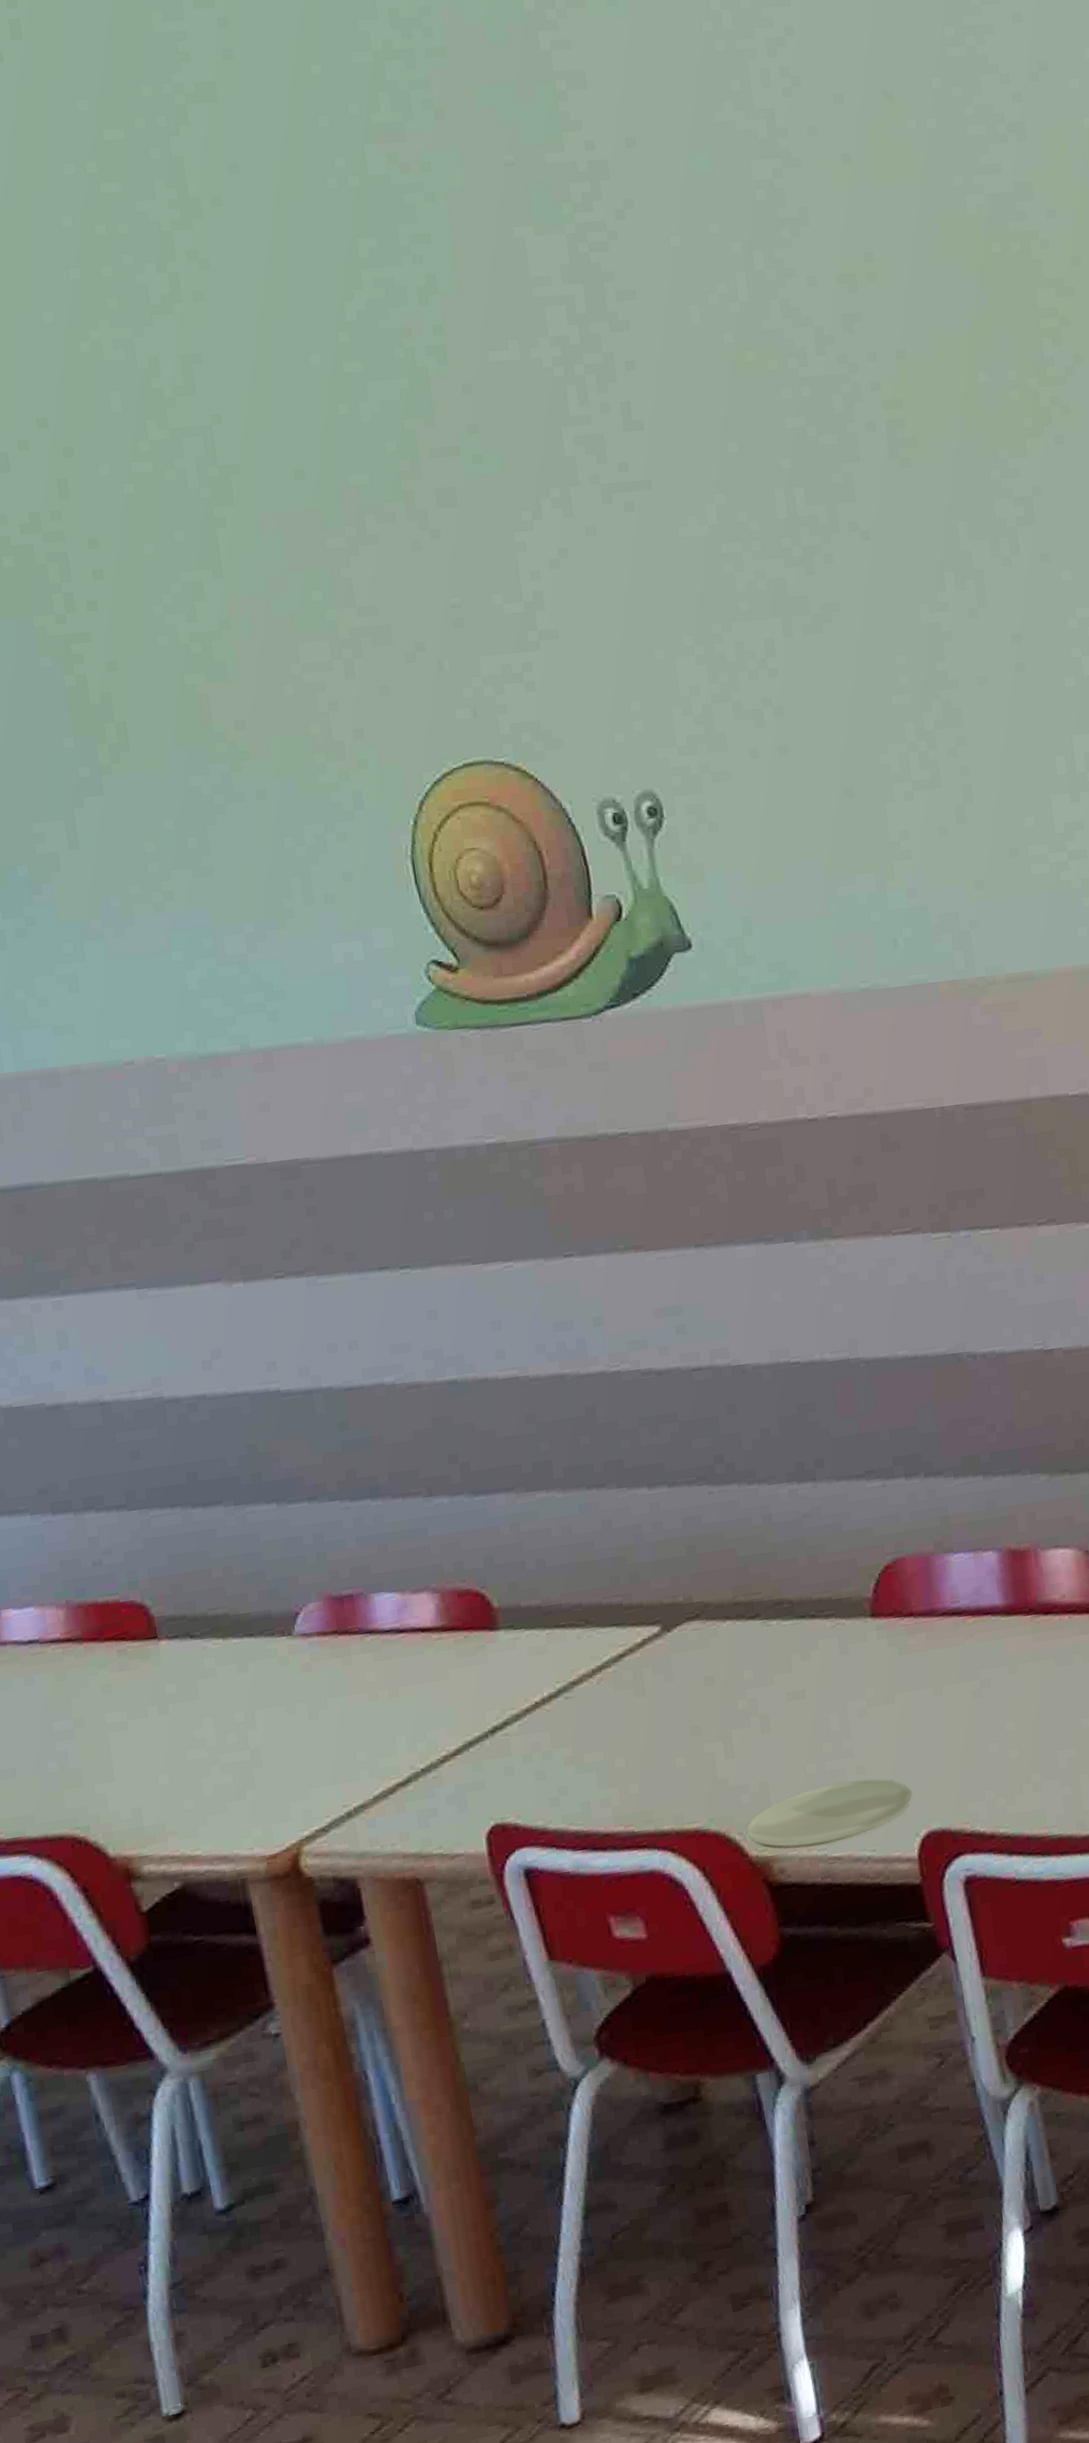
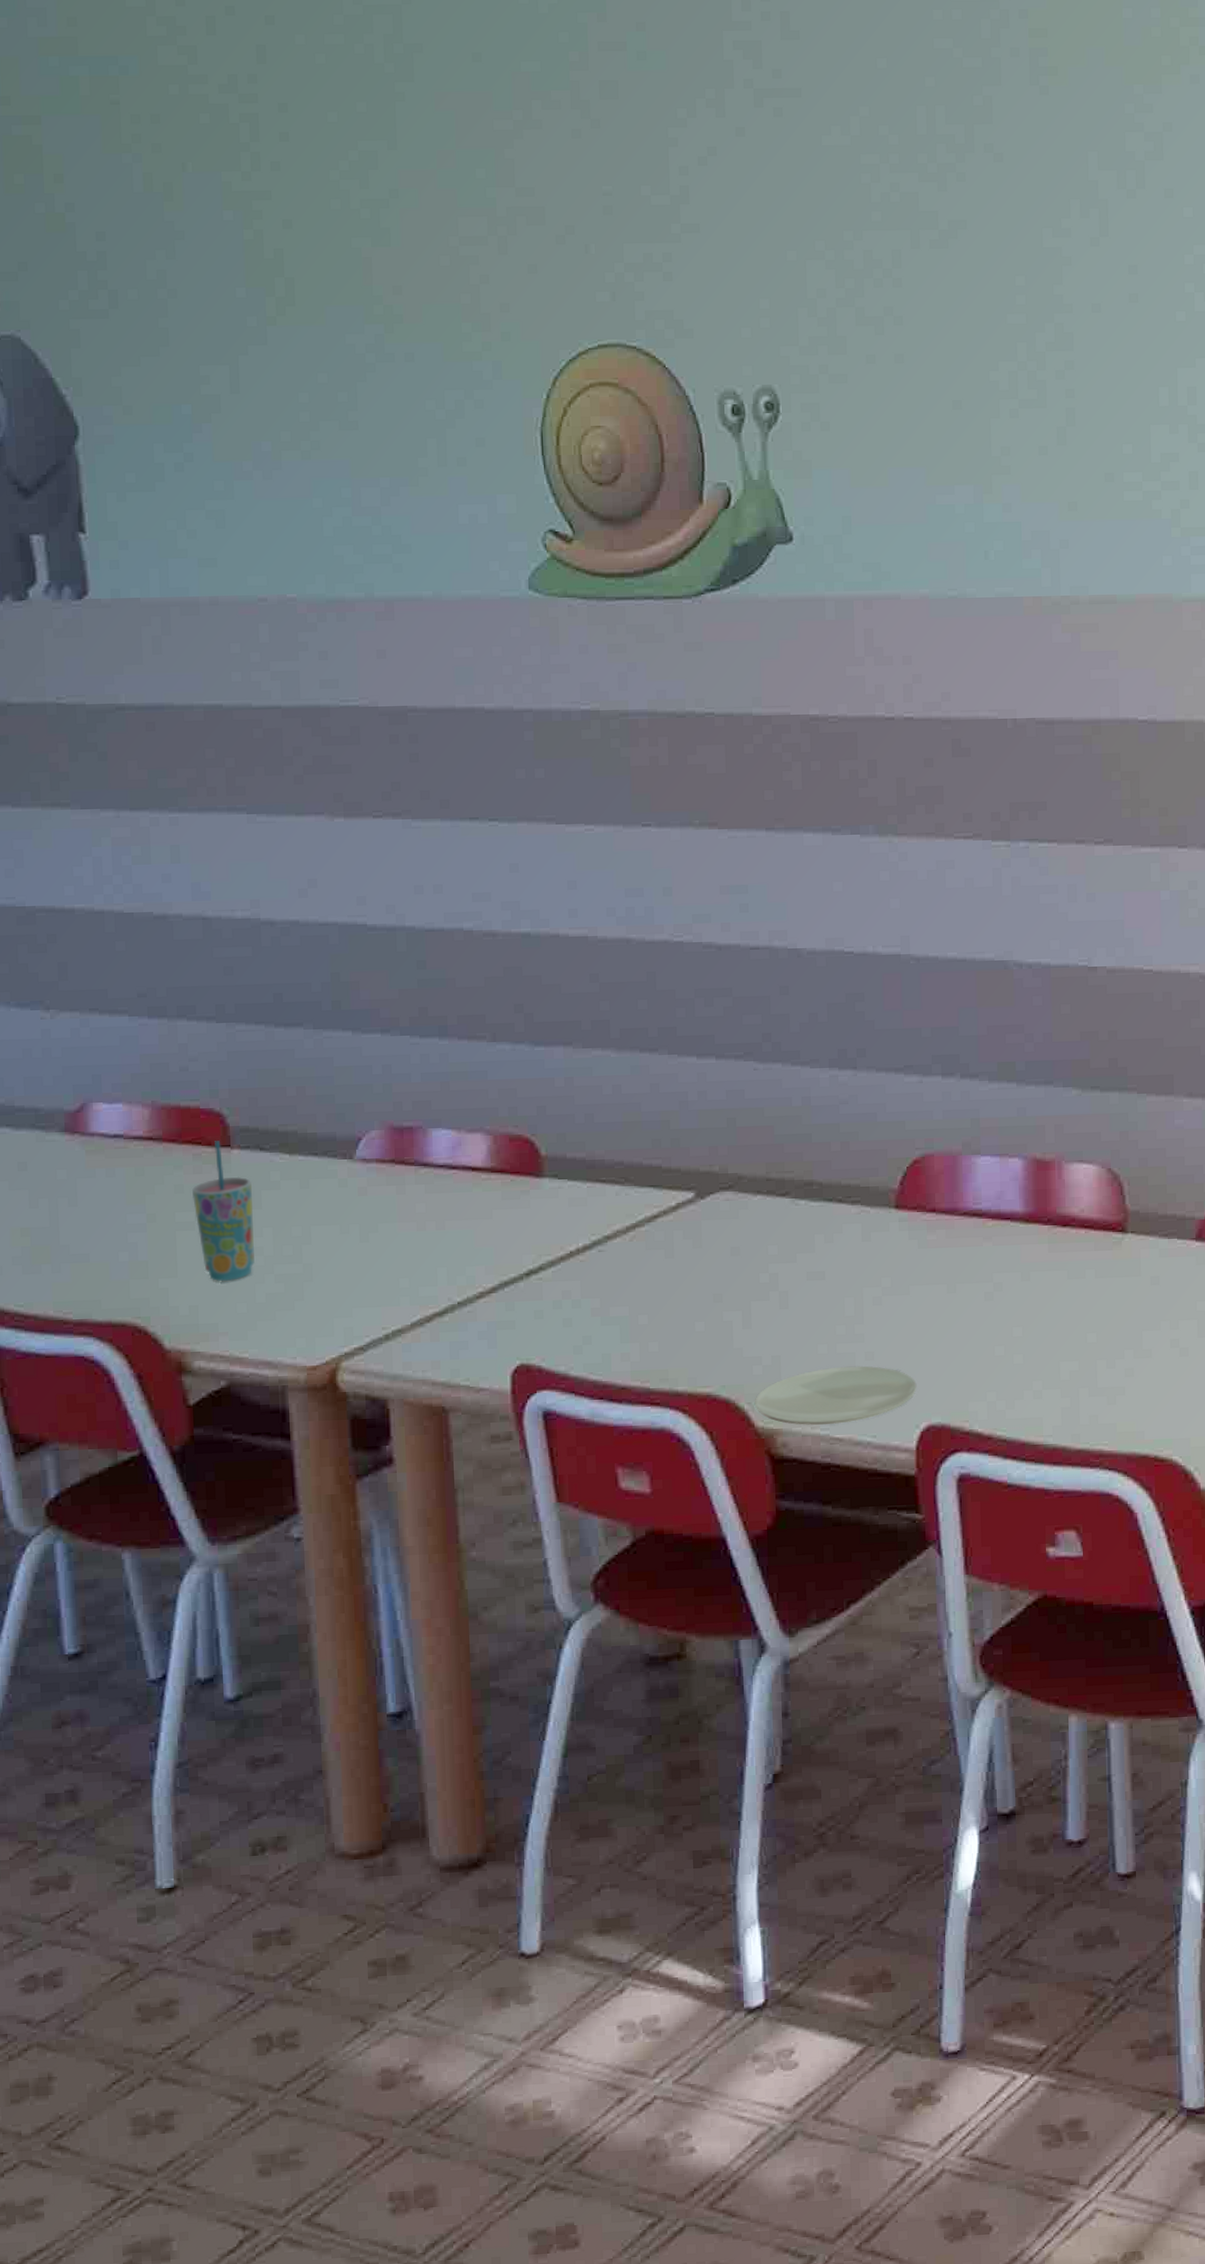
cup: none [121,1633,197,1781] -> present [192,1141,255,1282]

